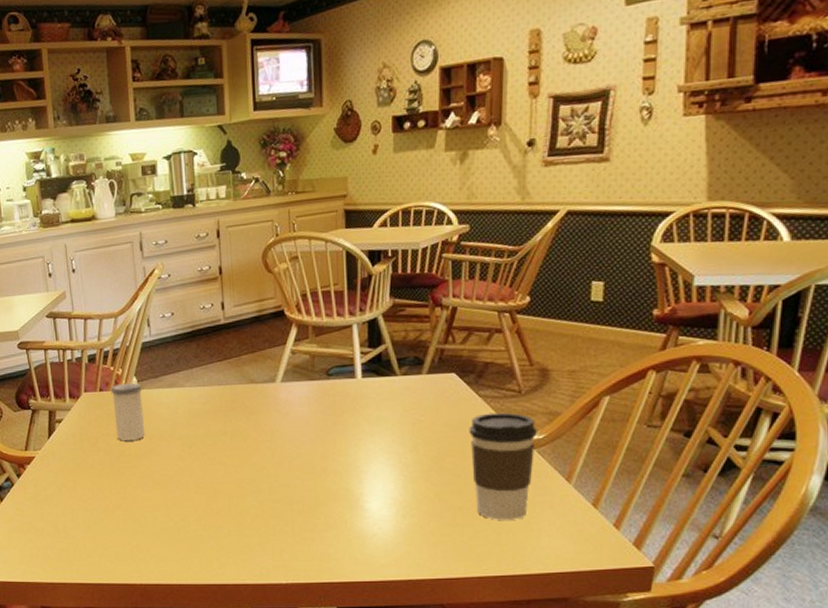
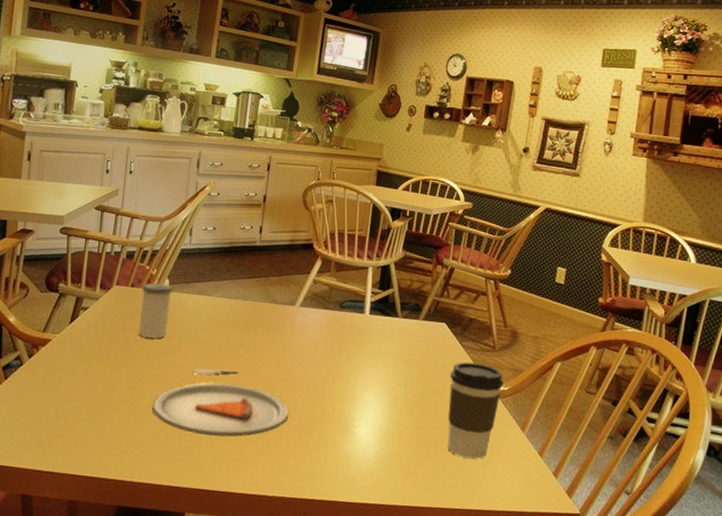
dinner plate: none [146,461,289,530] -> present [152,368,289,438]

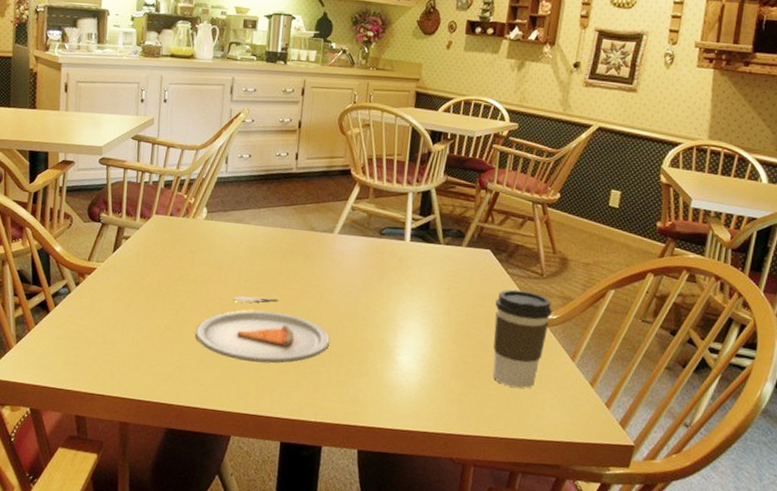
salt shaker: present [138,283,173,338] -> none [179,212,211,267]

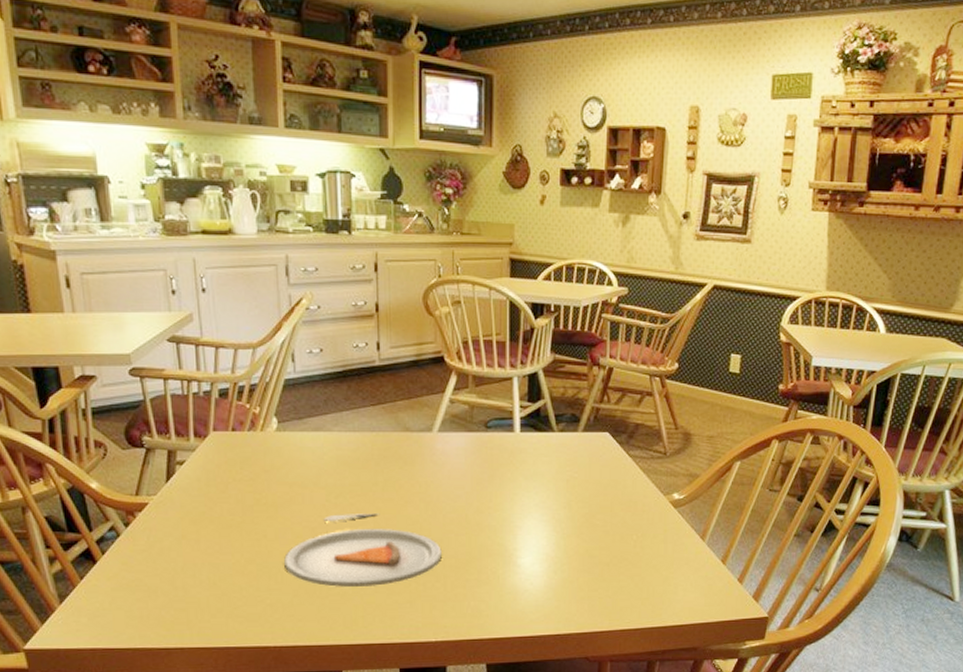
coffee cup: present [492,289,552,389] -> none [619,472,678,575]

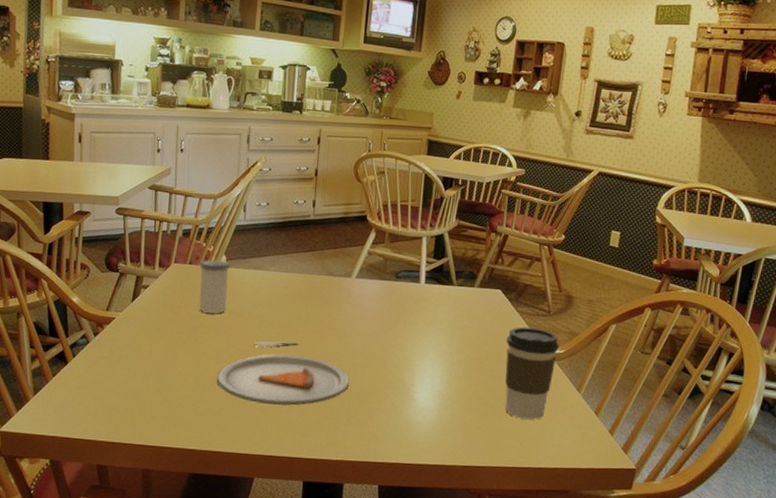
salt shaker: none [246,423,286,487] -> present [199,259,231,313]
coffee cup: none [619,472,678,575] -> present [505,326,559,420]

